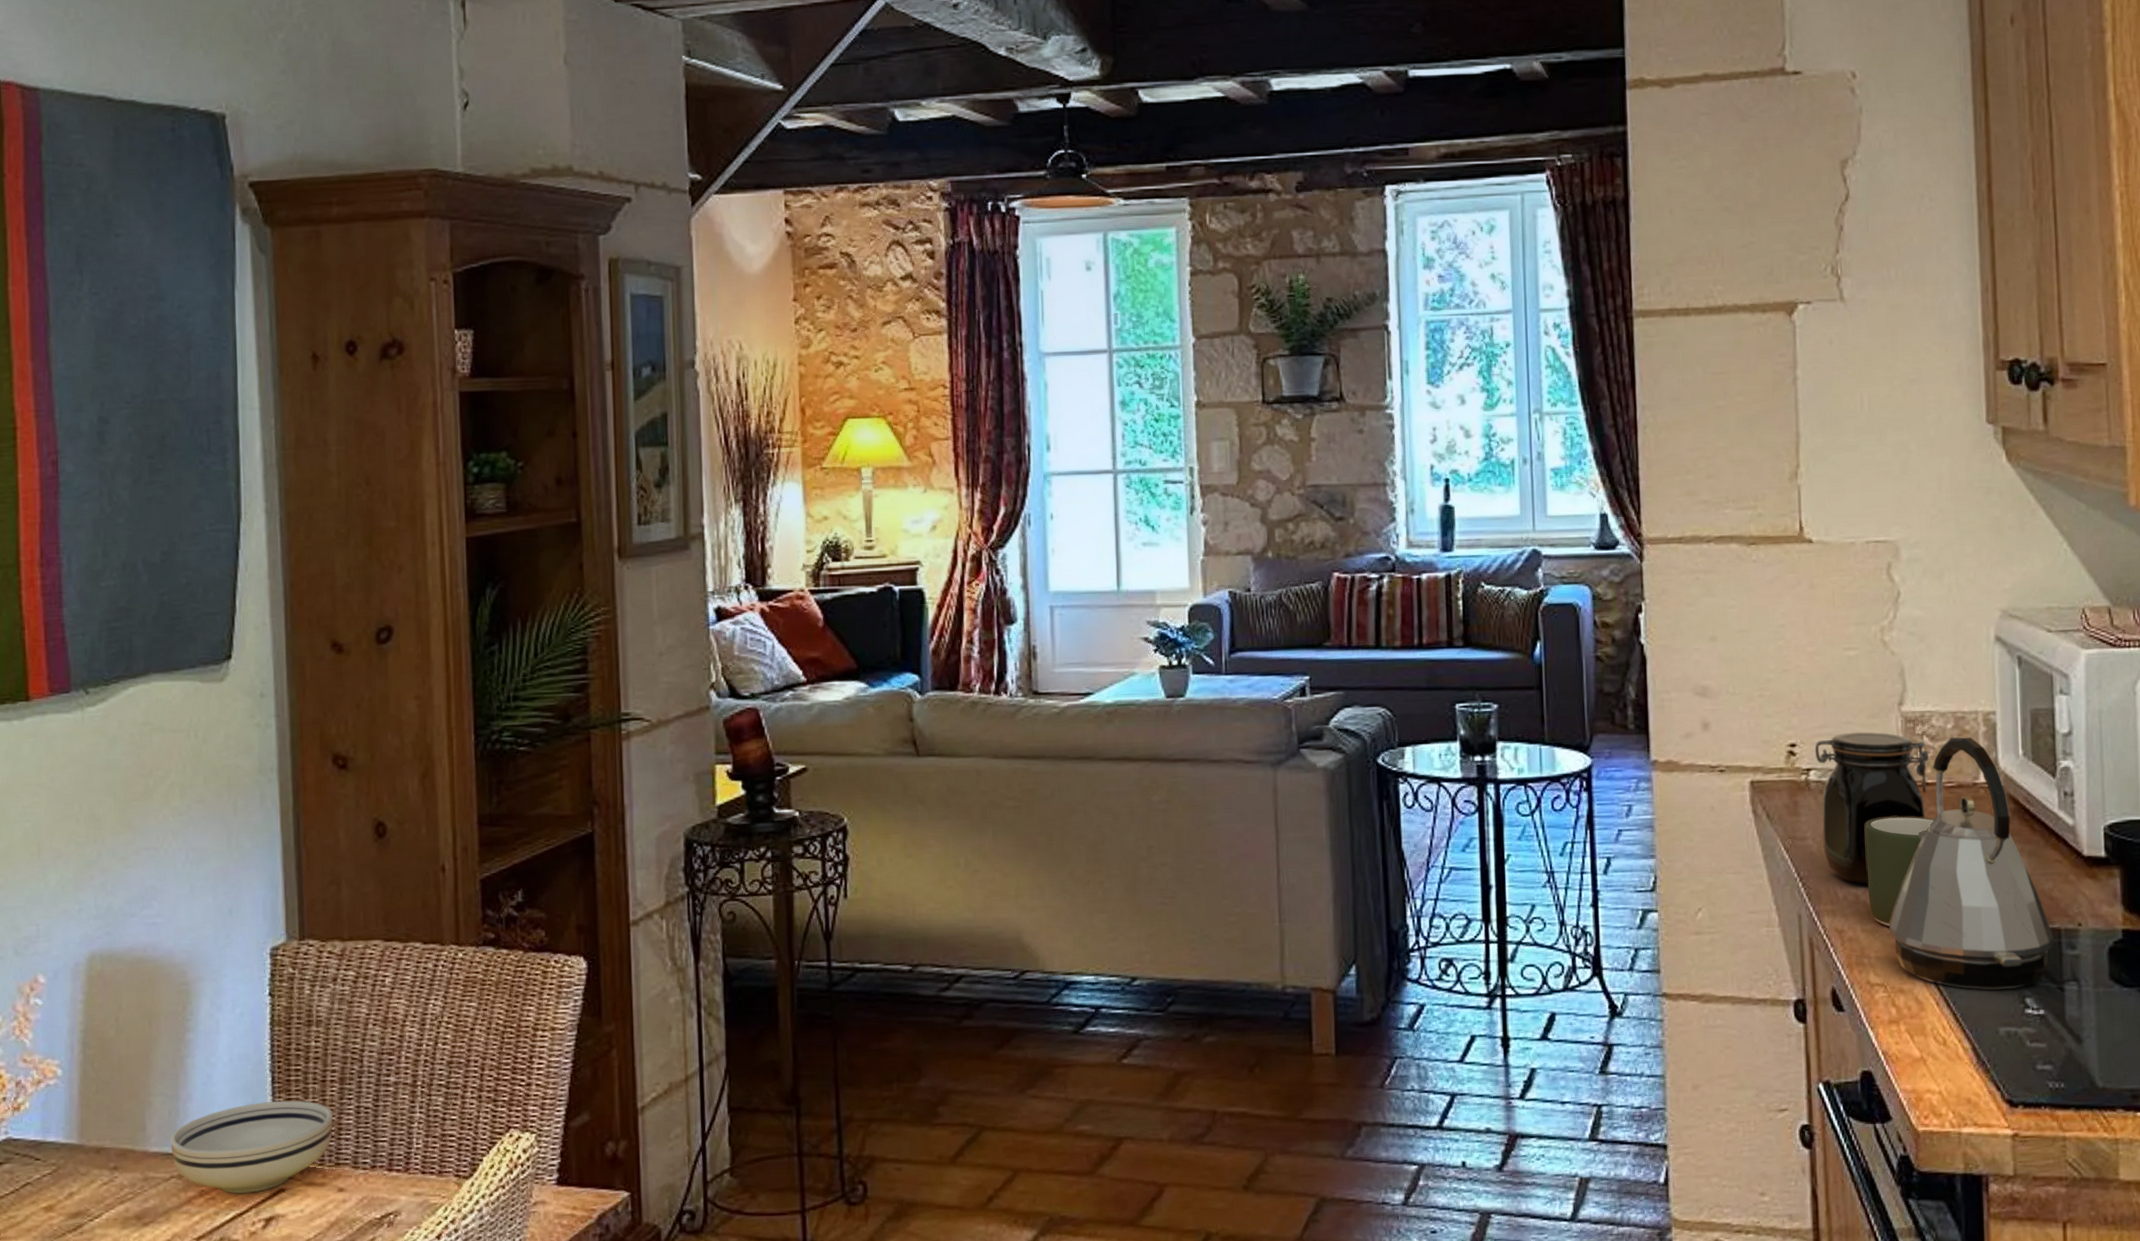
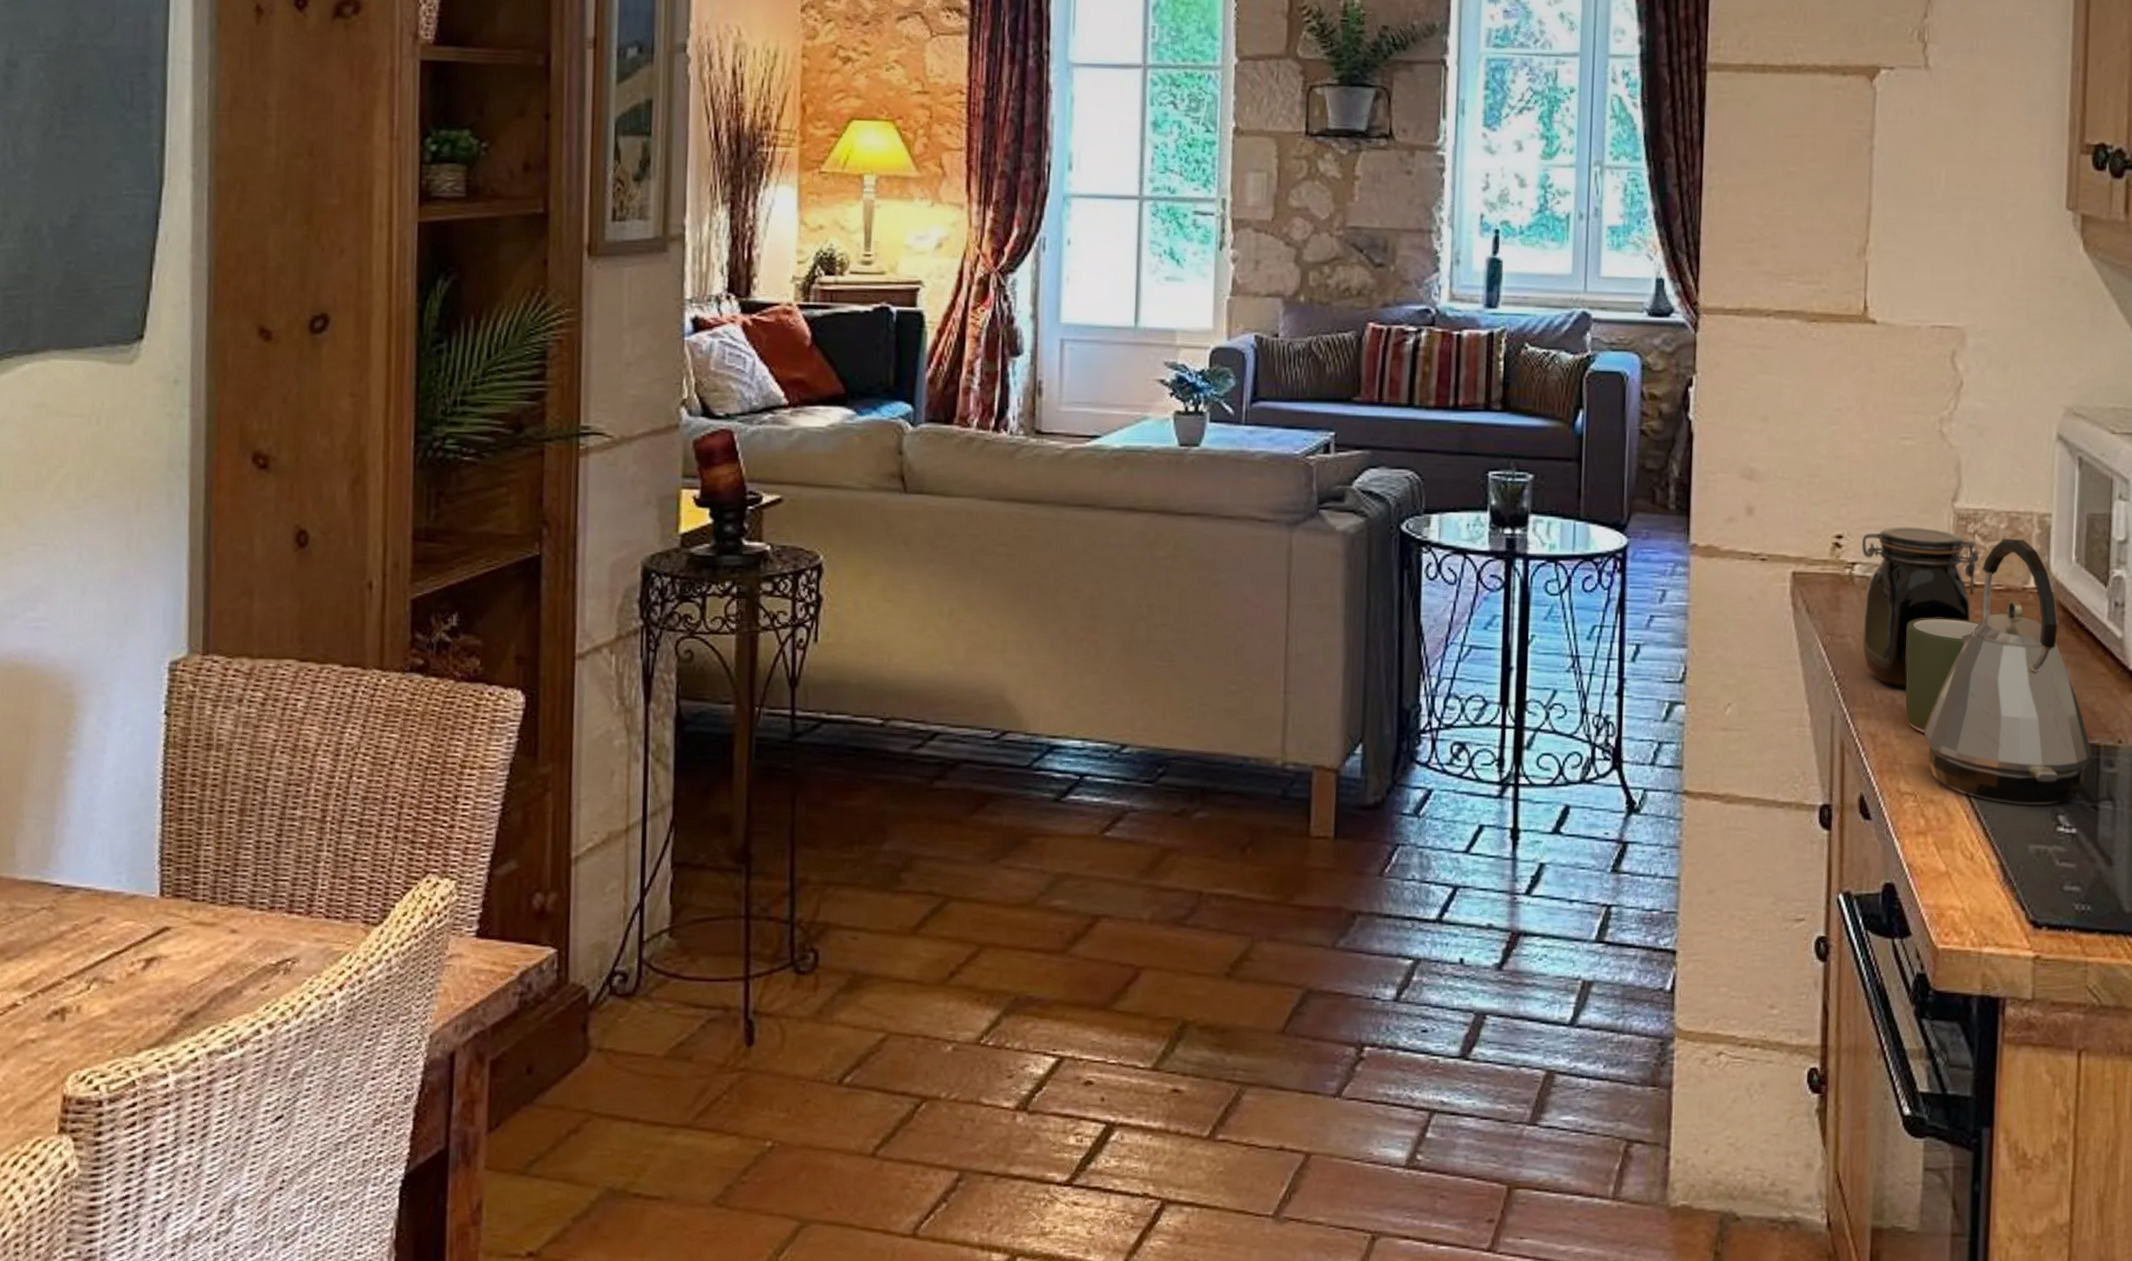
bowl: present [169,1100,333,1194] -> none [42,830,230,930]

